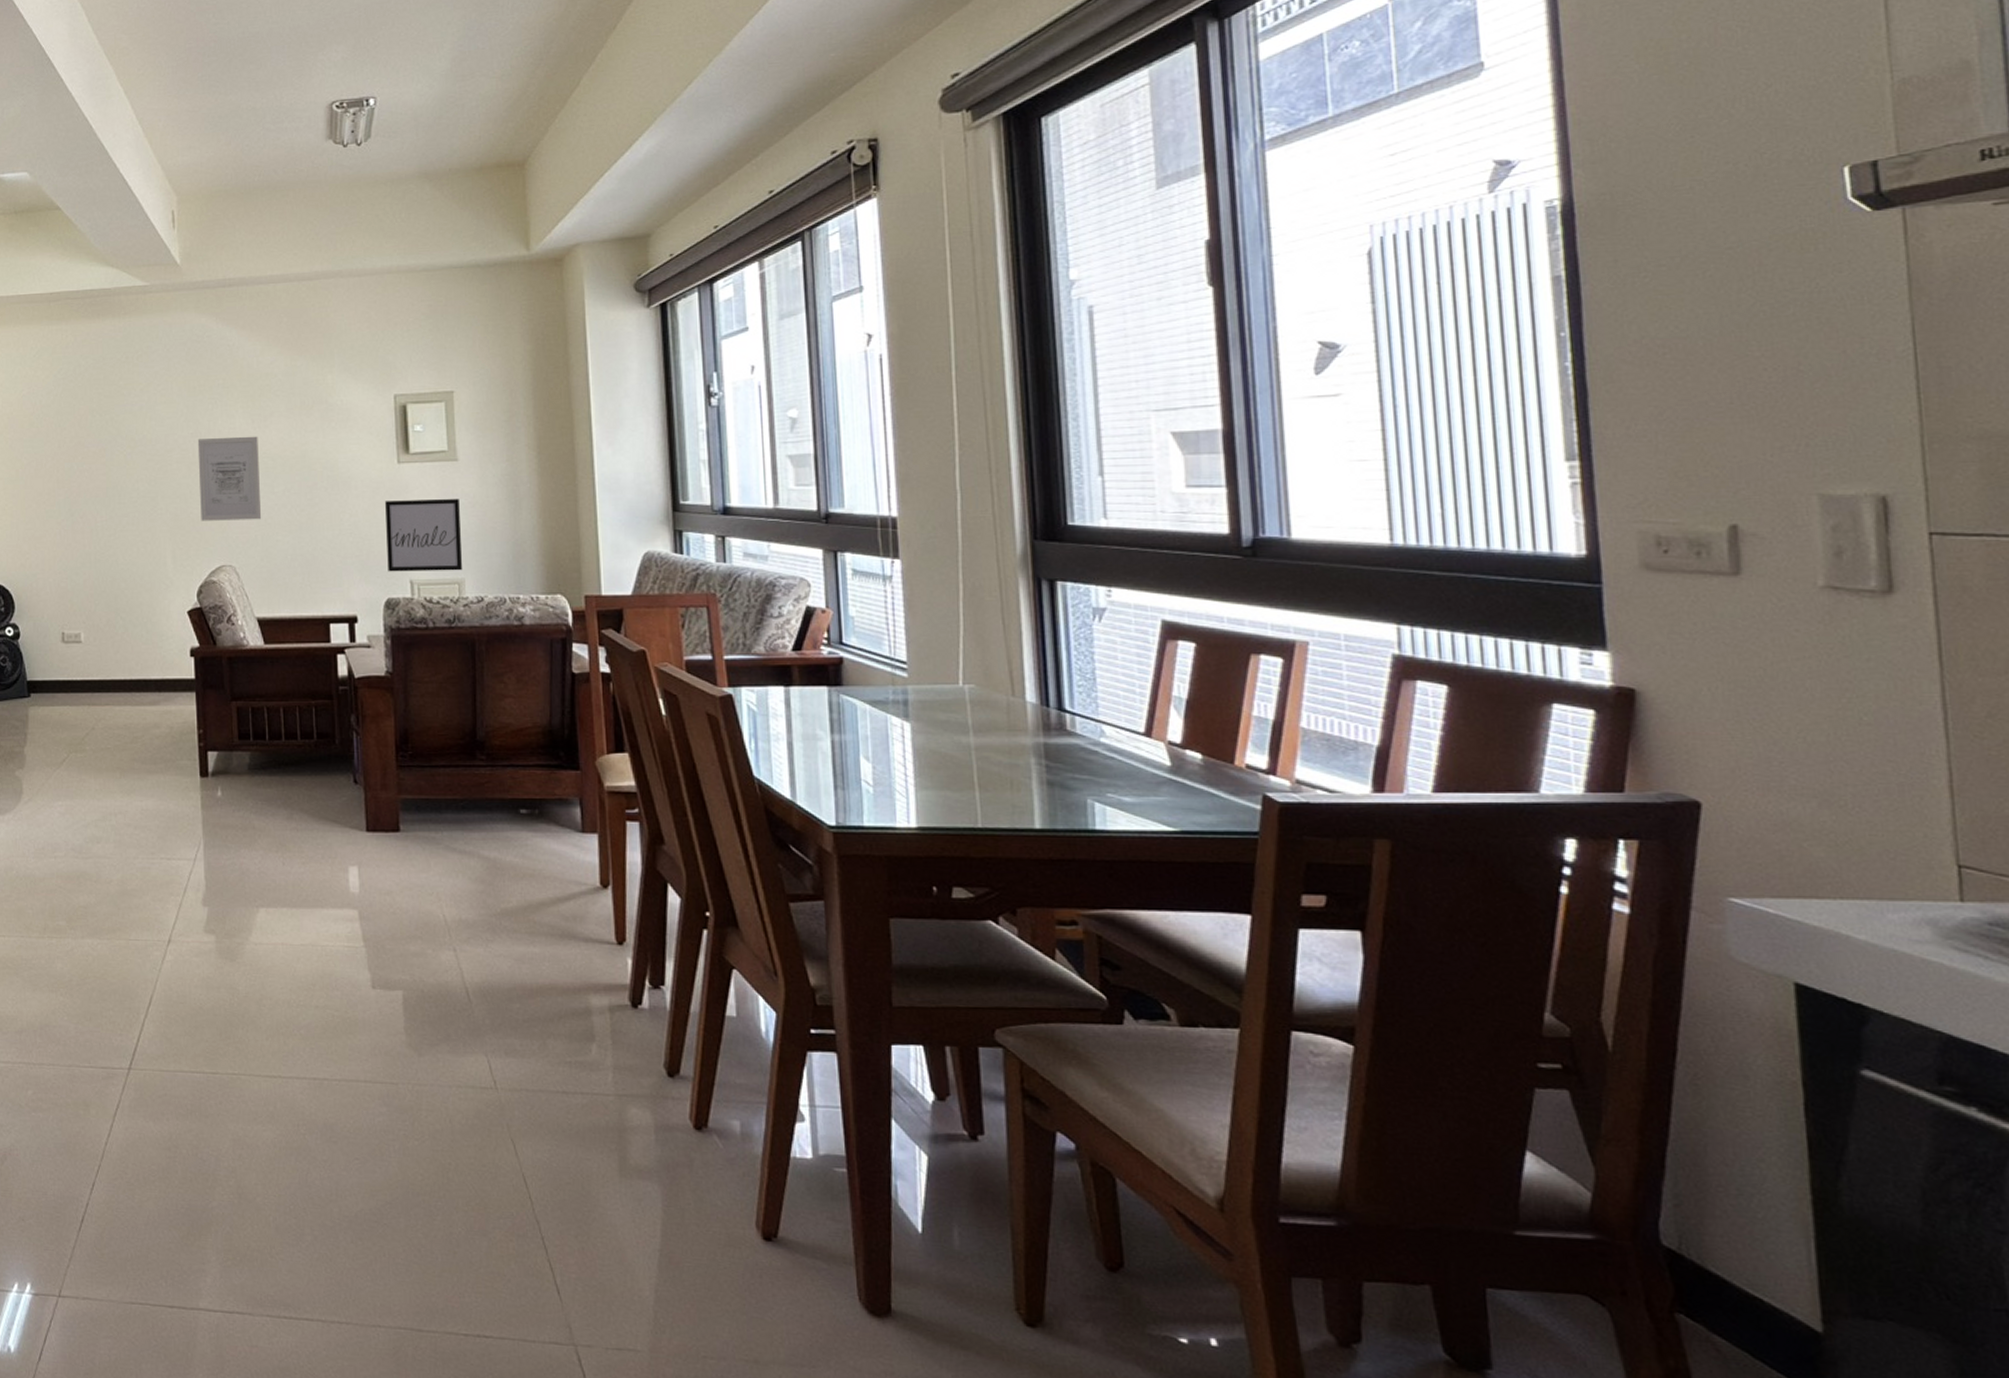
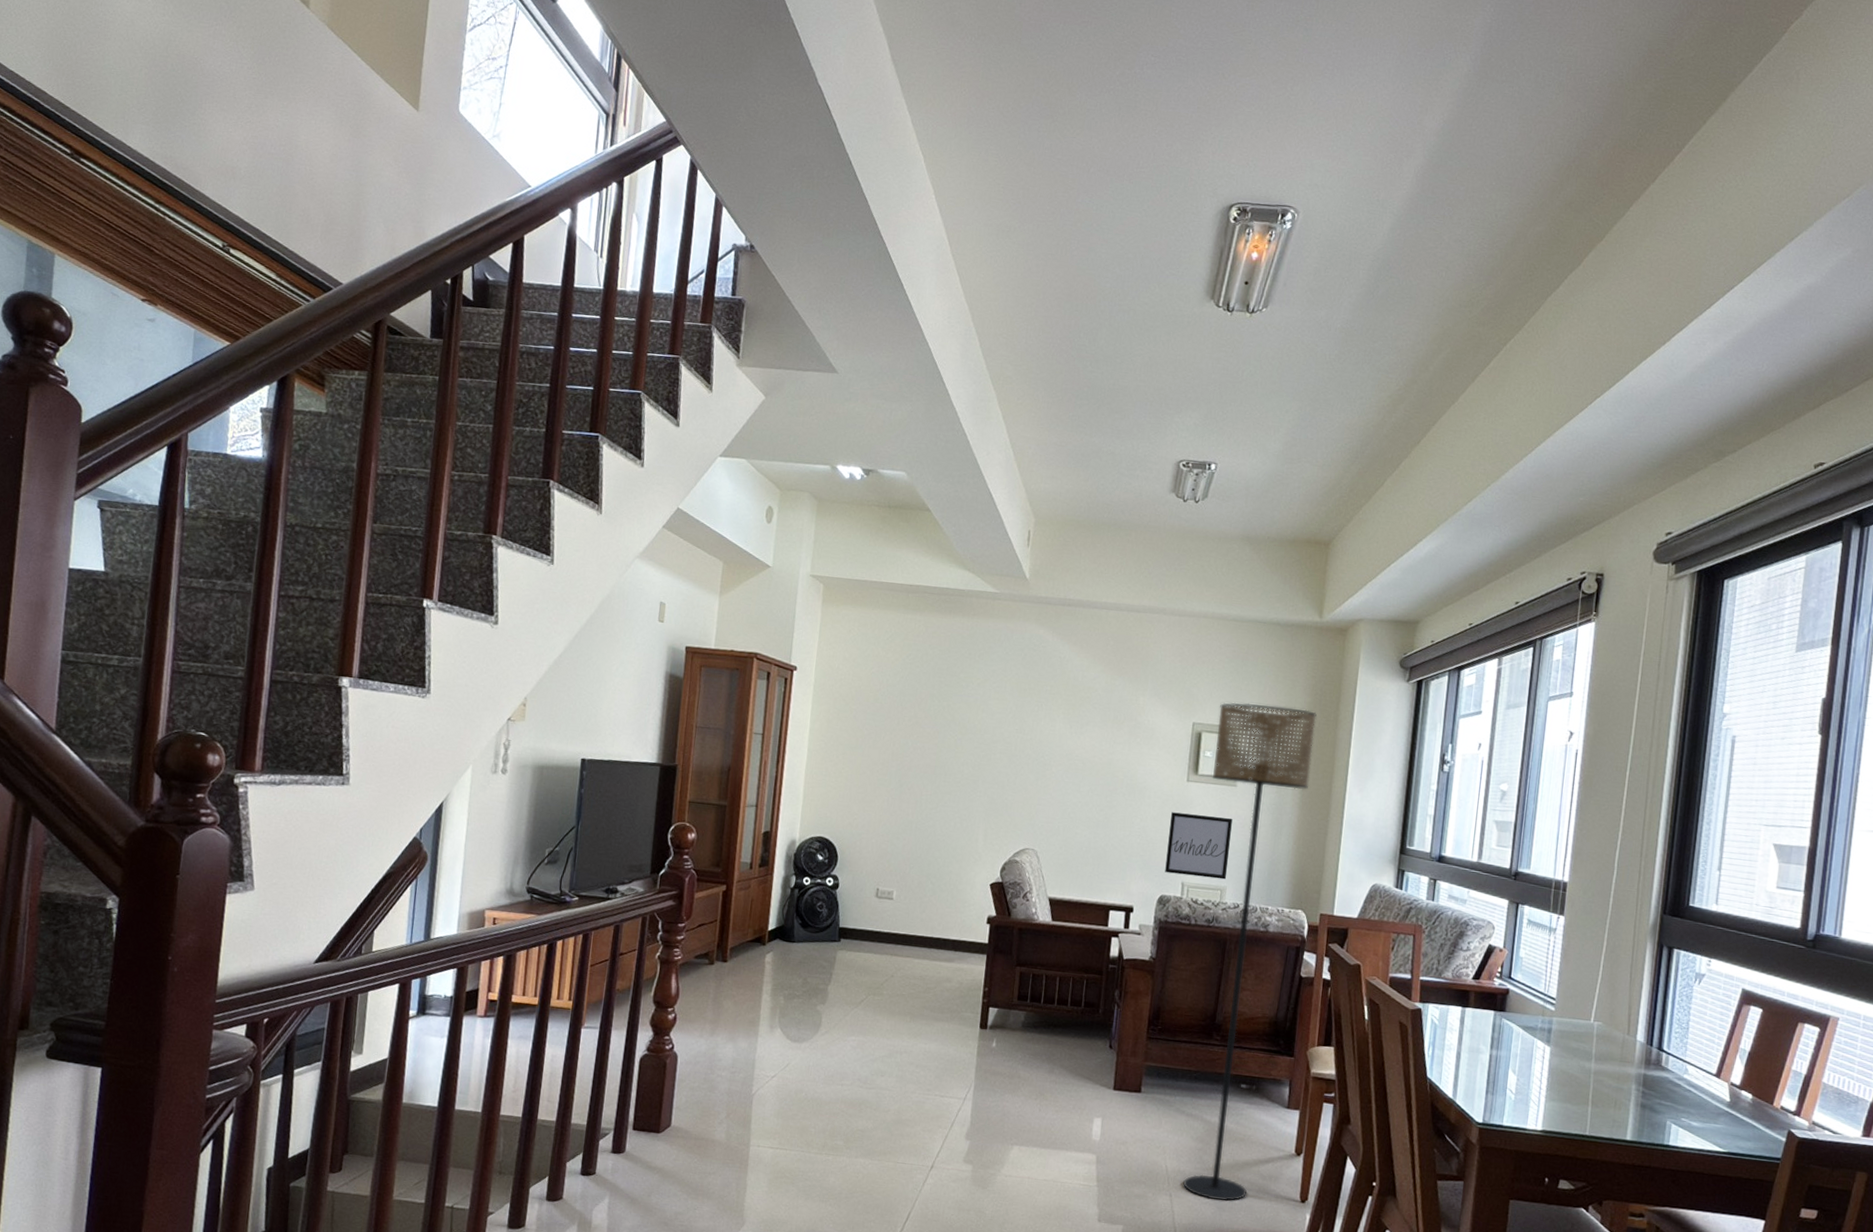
wall art: present [197,436,261,521] -> none [1013,735,1073,813]
floor lamp: none [423,359,548,952] -> present [1182,702,1317,1202]

